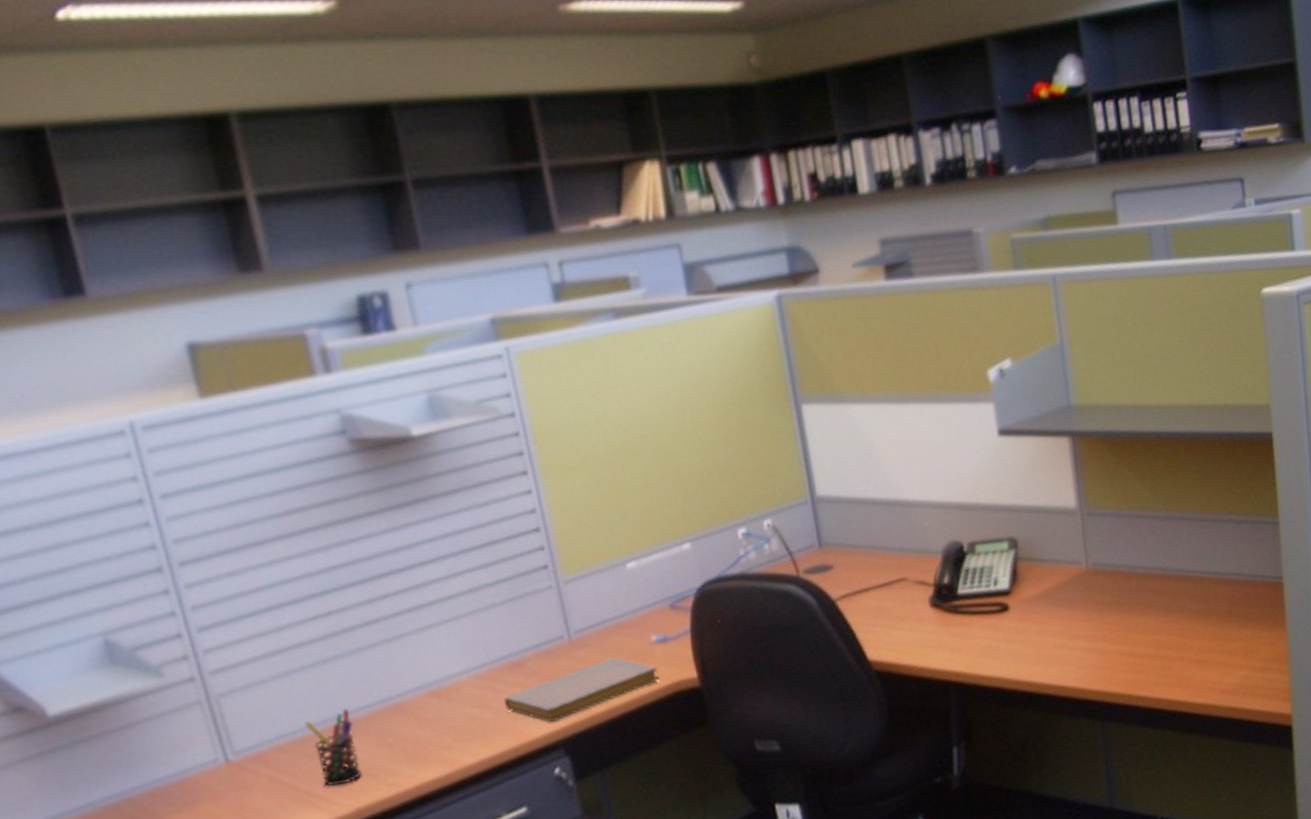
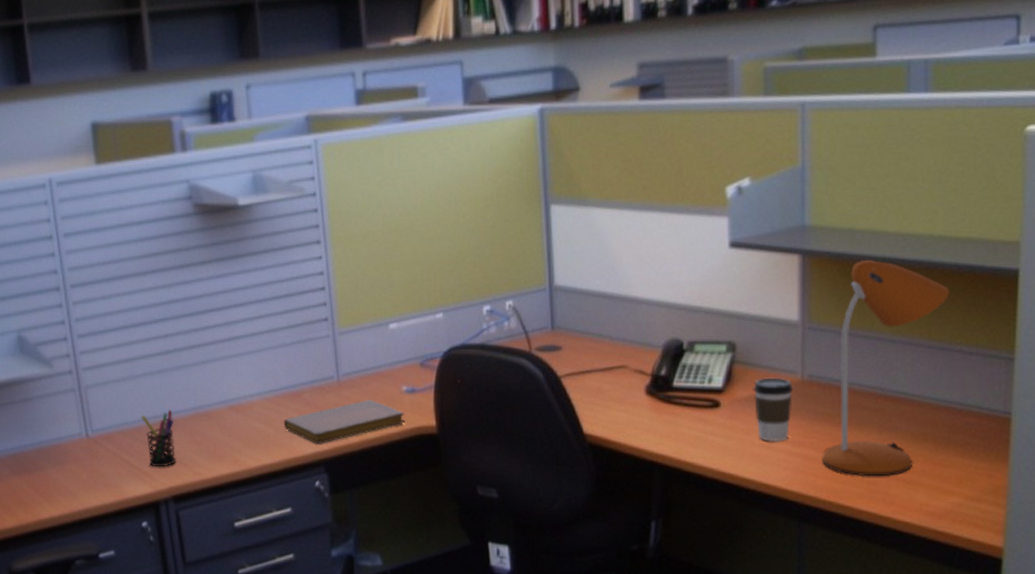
coffee cup: none [1040,570,1082,641] -> present [753,377,793,443]
desk lamp: none [1115,435,1215,663] -> present [822,260,950,477]

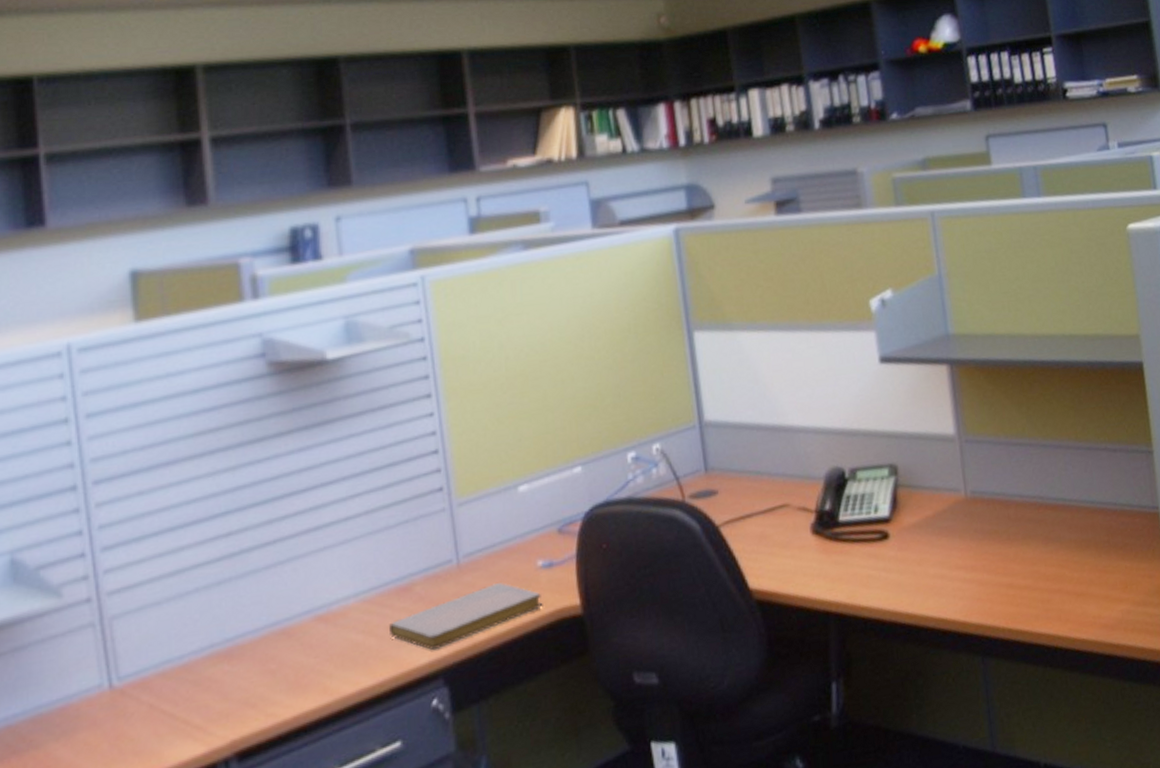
pen holder: present [141,409,176,467] -> none [191,632,241,716]
coffee cup: present [753,377,793,443] -> none [919,498,961,571]
desk lamp: present [822,260,950,477] -> none [995,364,1088,595]

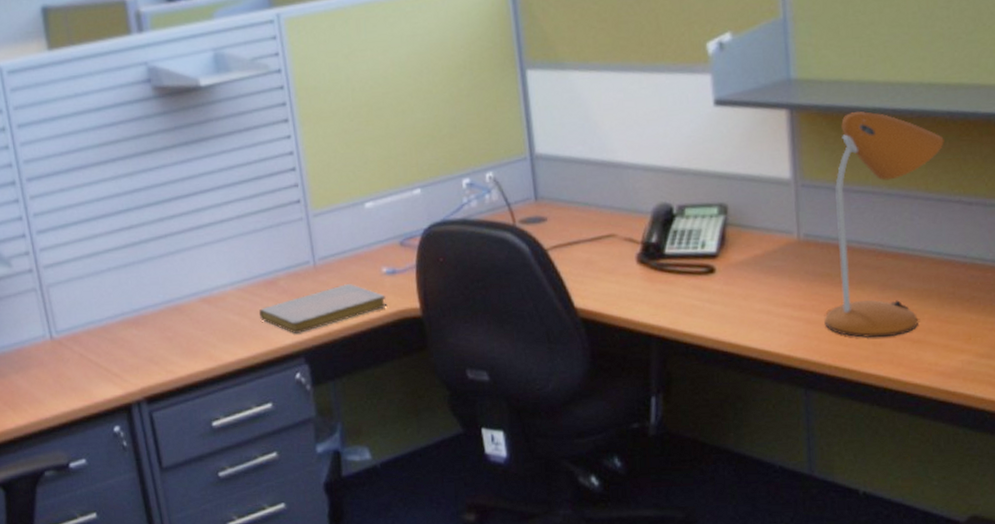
desk lamp: none [995,364,1088,595] -> present [824,111,944,338]

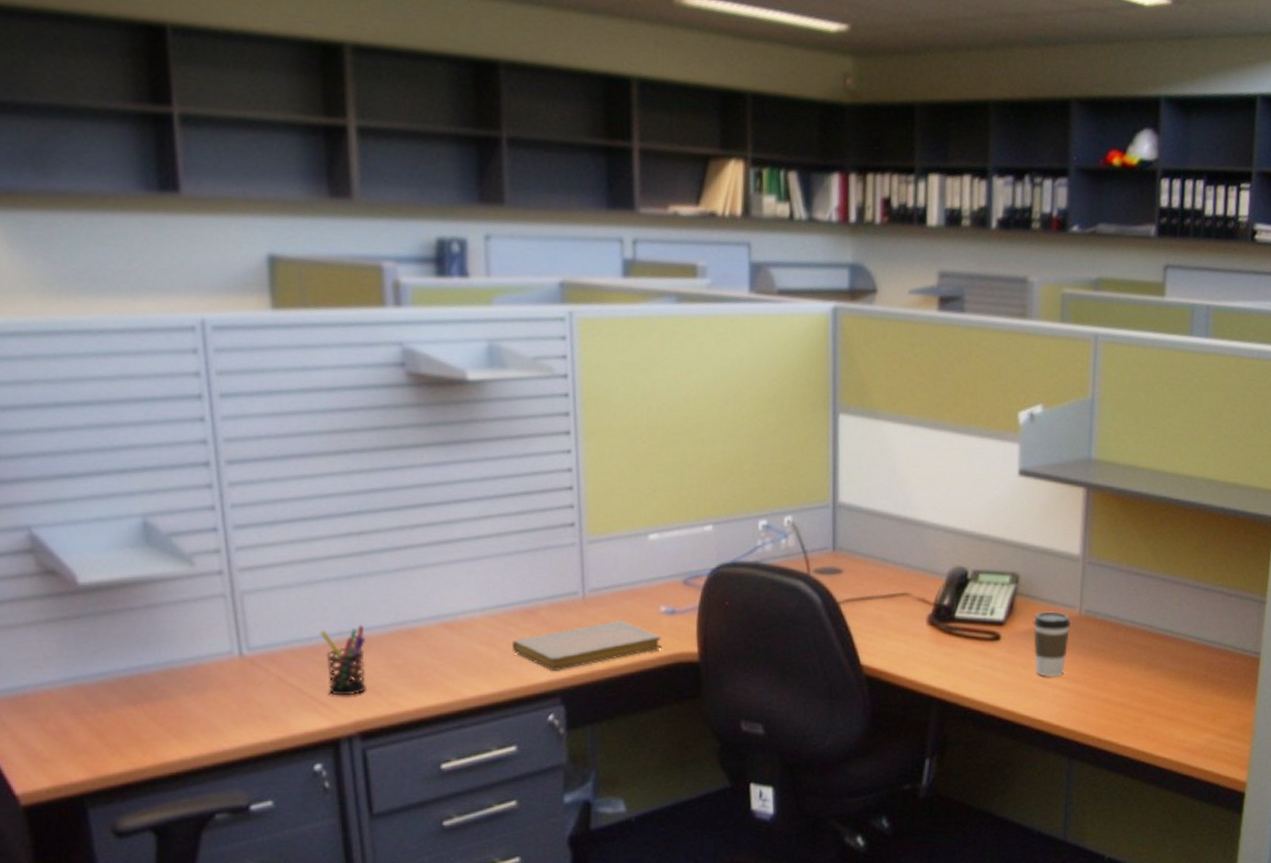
pen holder: none [107,305,147,367] -> present [319,624,366,696]
coffee cup: none [748,238,790,307] -> present [1033,611,1071,678]
desk lamp: present [824,111,944,338] -> none [1093,498,1216,714]

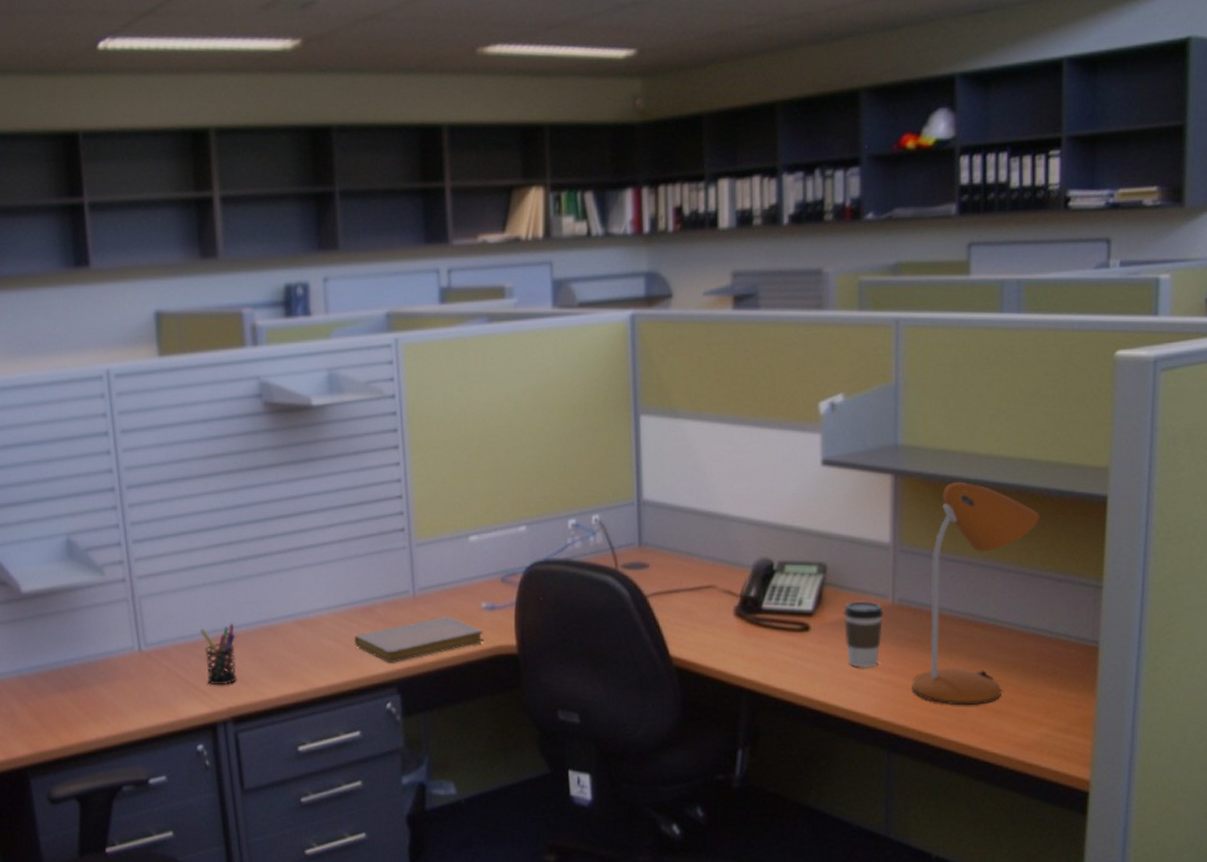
desk lamp: none [1093,498,1216,714] -> present [911,482,1040,706]

